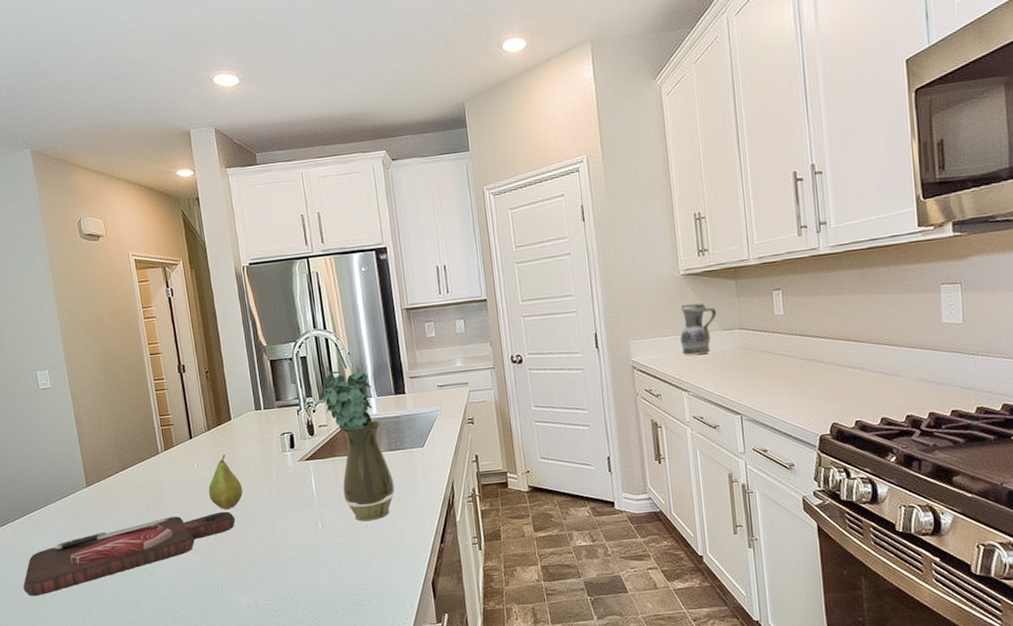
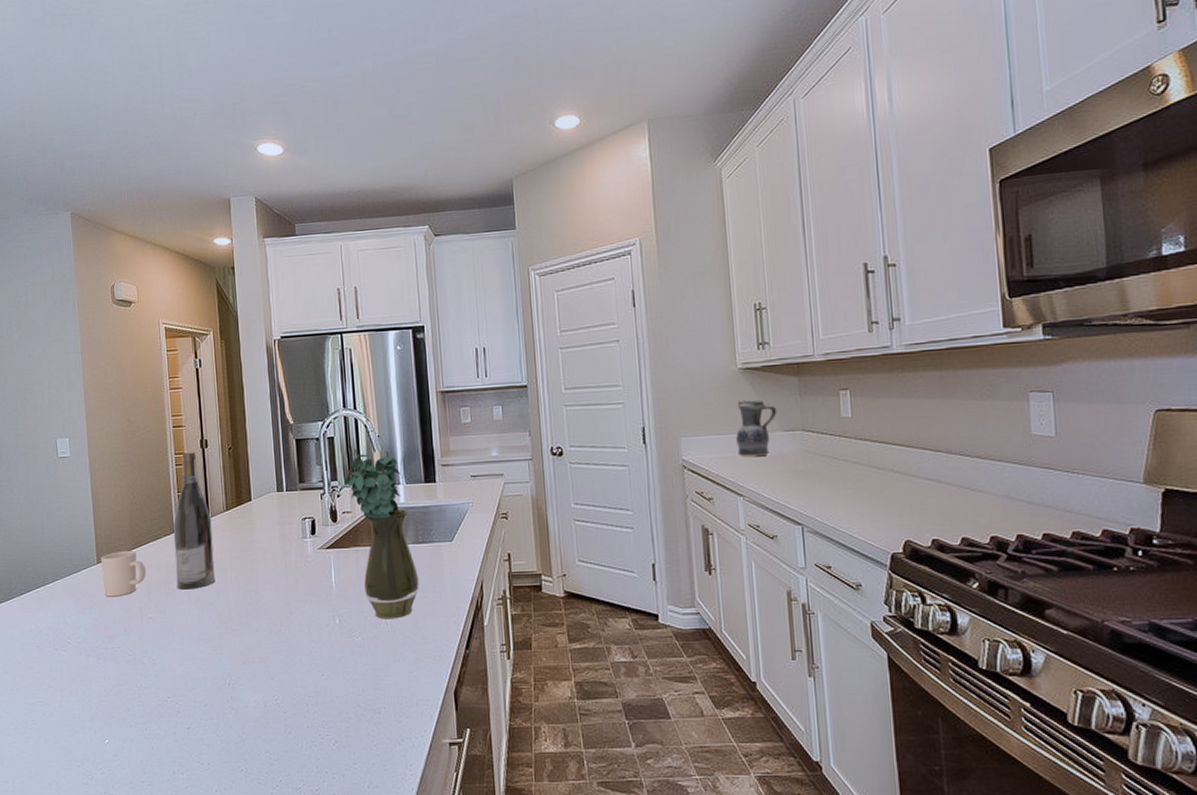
cutting board: present [23,511,236,596] -> none [23,599,249,678]
mug: none [90,473,135,517] -> present [101,551,146,597]
wine bottle: none [157,377,202,506] -> present [173,452,215,590]
fruit: present [208,455,243,510] -> none [222,538,259,597]

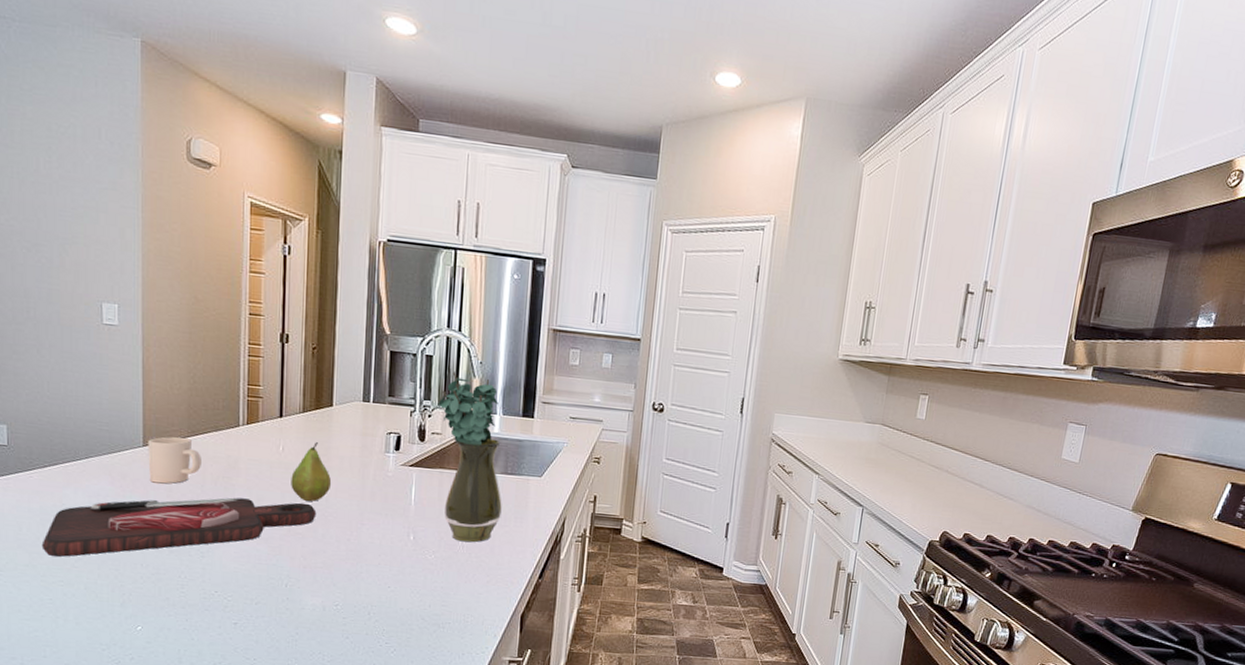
cutting board: none [23,599,249,678] -> present [41,497,317,557]
wine bottle: present [173,452,215,590] -> none [237,343,284,488]
fruit: none [222,538,259,597] -> present [291,442,332,502]
ceramic jug: present [736,400,777,458] -> none [822,389,865,442]

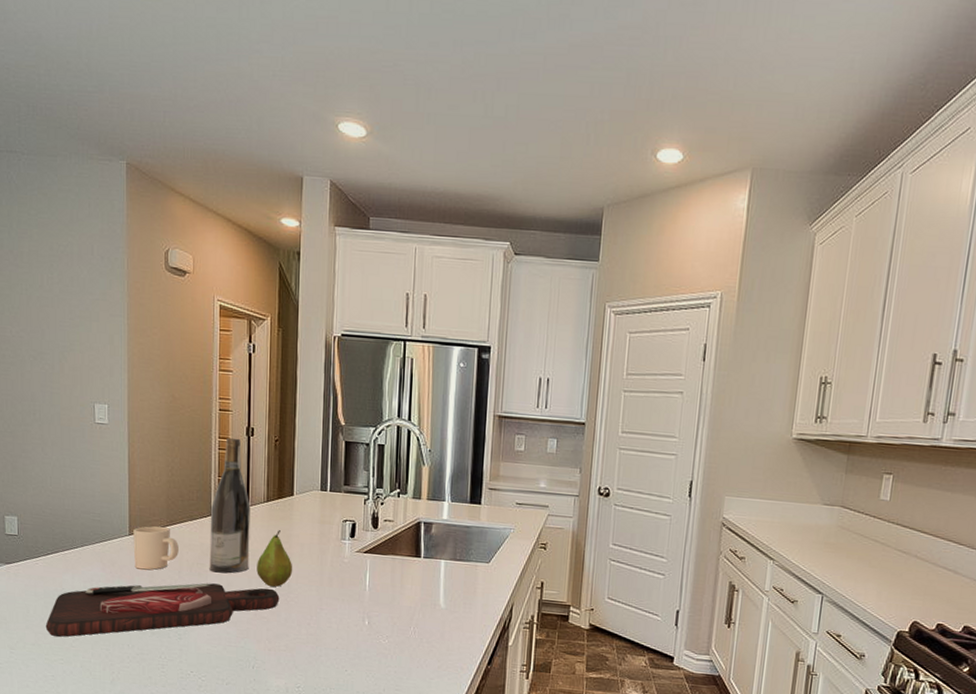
wine bottle: none [237,343,284,488] -> present [209,437,251,574]
vase: present [437,371,502,543] -> none [389,460,452,628]

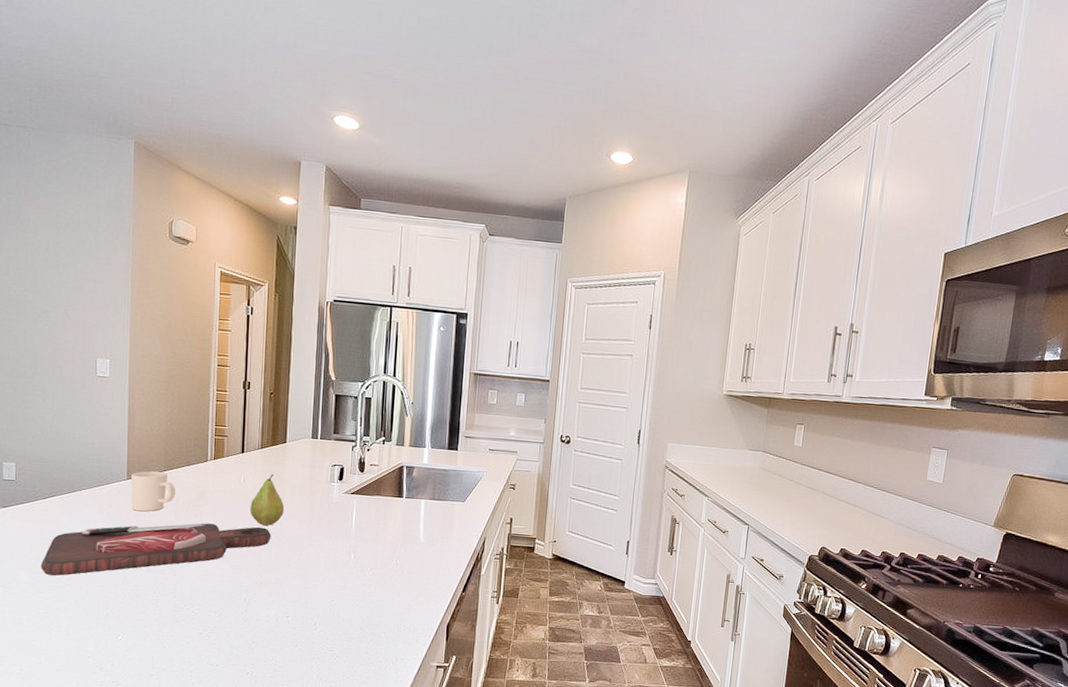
wine bottle: present [209,437,251,574] -> none [204,390,246,514]

